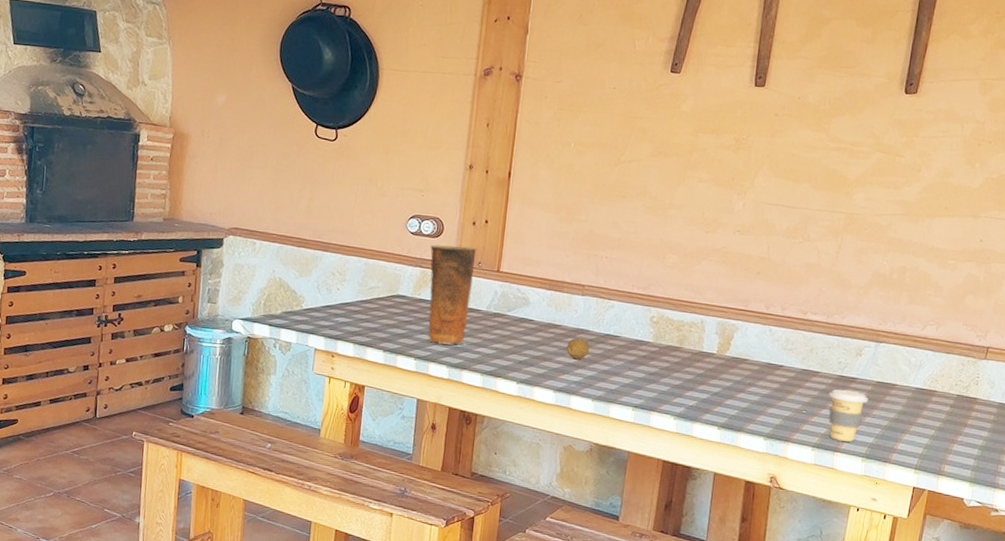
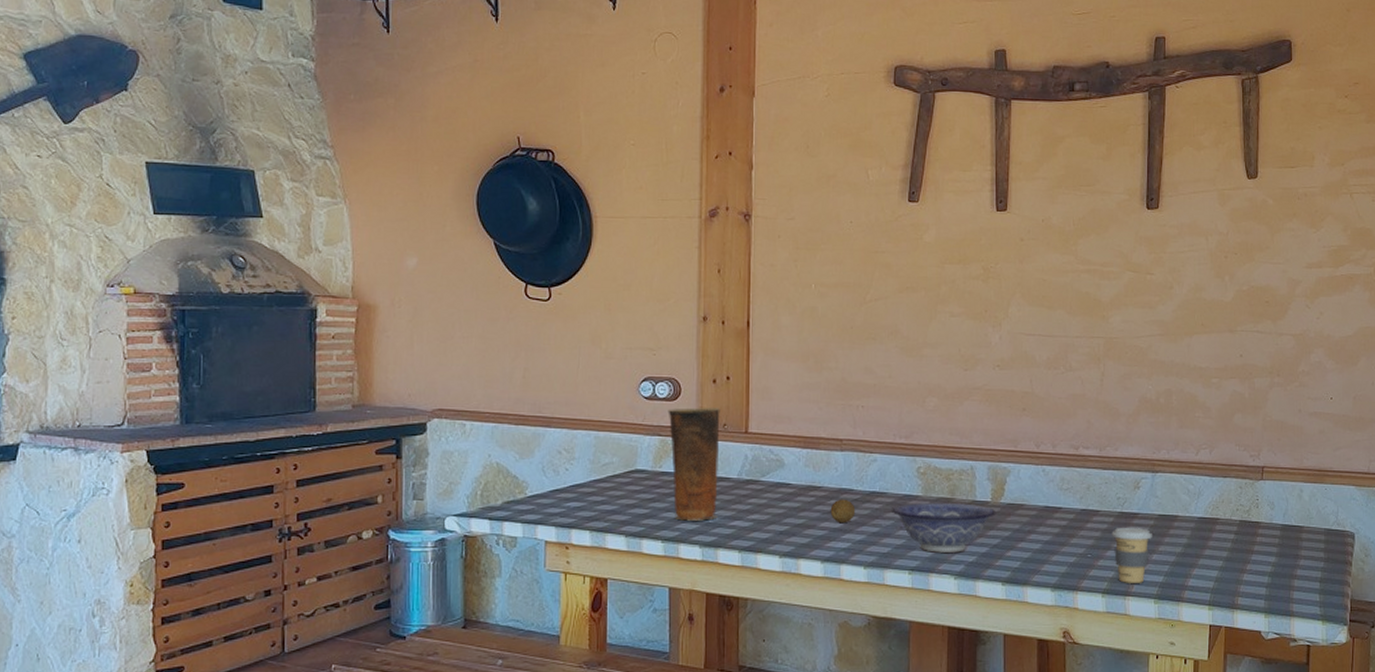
decorative bowl: none [622,347,721,396] -> present [891,502,996,553]

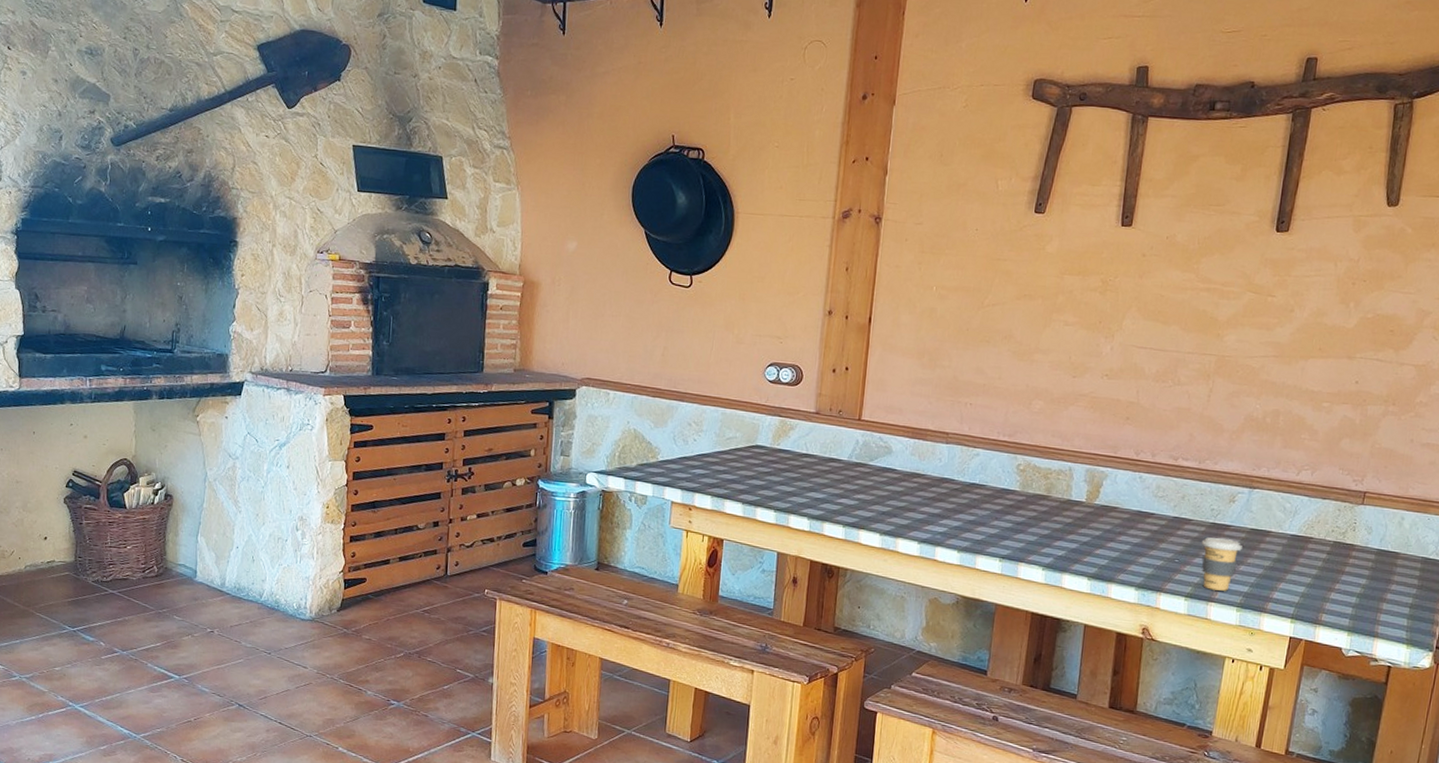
vase: present [668,408,720,521] -> none [788,393,837,496]
fruit: present [830,499,856,524] -> none [930,487,955,510]
decorative bowl: present [891,502,996,553] -> none [988,496,1090,546]

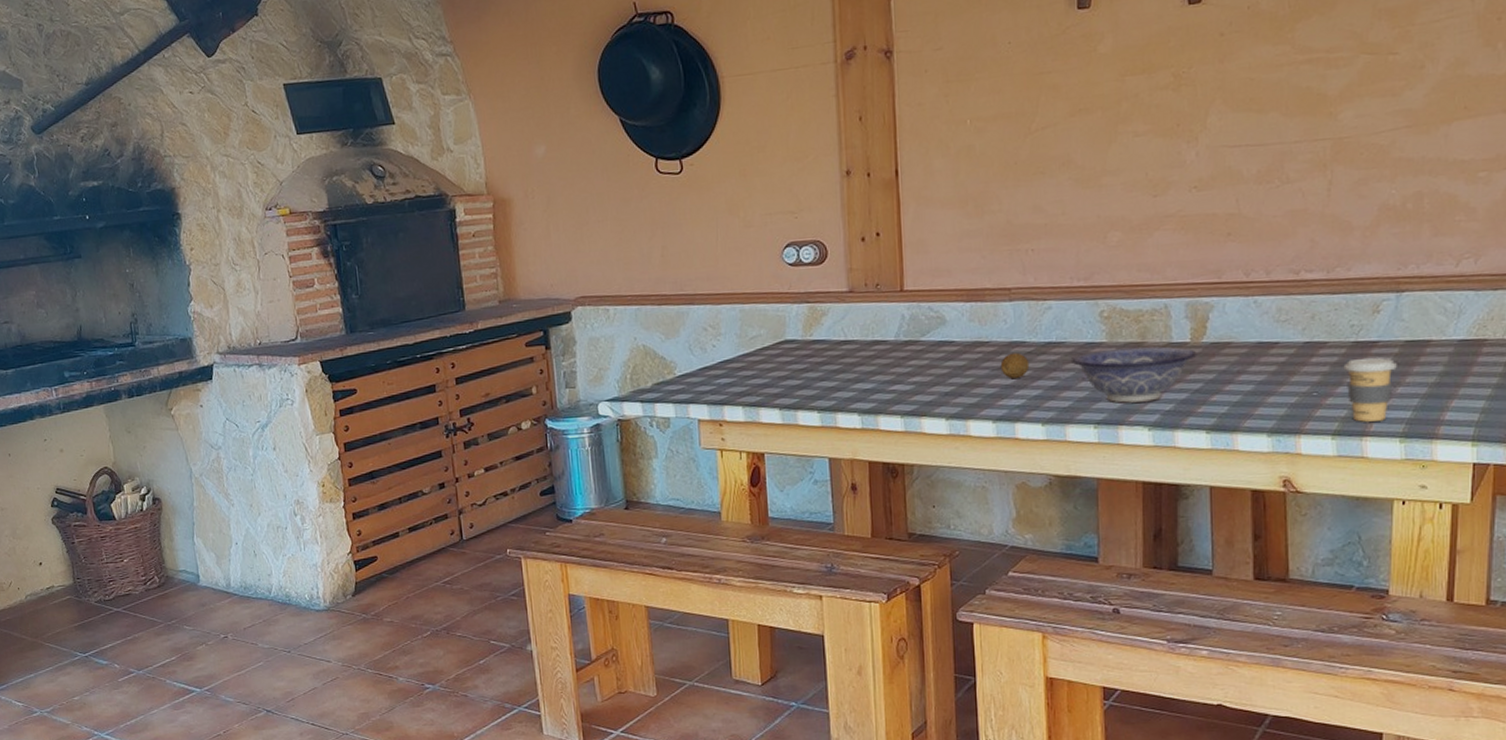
fruit: none [930,487,955,510] -> present [1000,352,1030,379]
decorative bowl: none [988,496,1090,546] -> present [1070,346,1197,403]

